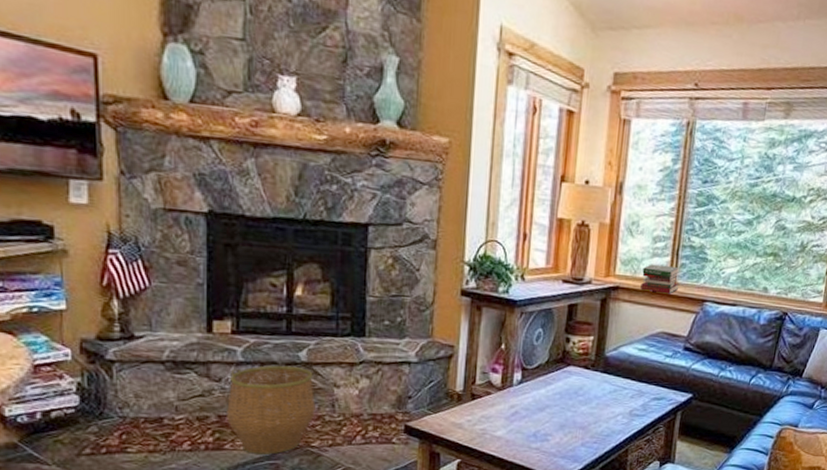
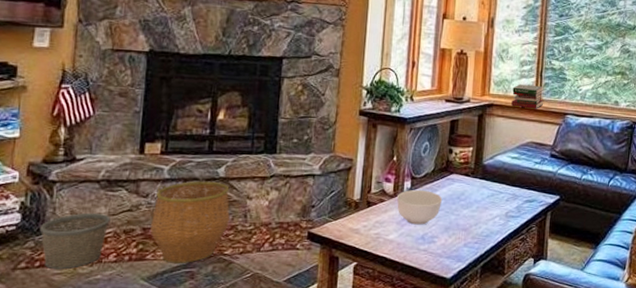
basket: none [101,396,180,457] -> present [39,212,111,270]
bowl: none [505,382,558,421] -> present [396,190,443,225]

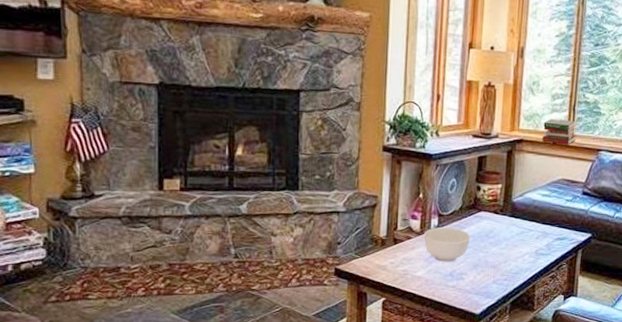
basket: present [39,212,111,270] -> none [65,248,135,304]
basket: present [150,181,230,263] -> none [177,217,255,298]

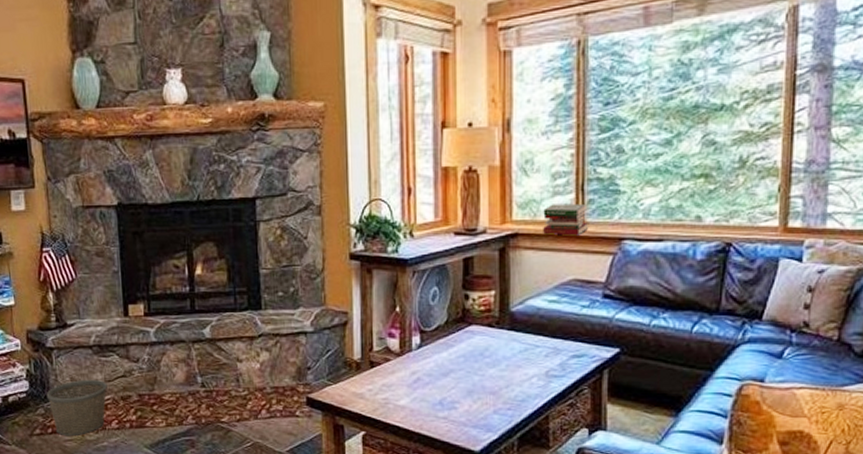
basket: none [65,248,135,304] -> present [46,379,107,437]
bowl: present [423,227,471,262] -> none [404,346,462,388]

